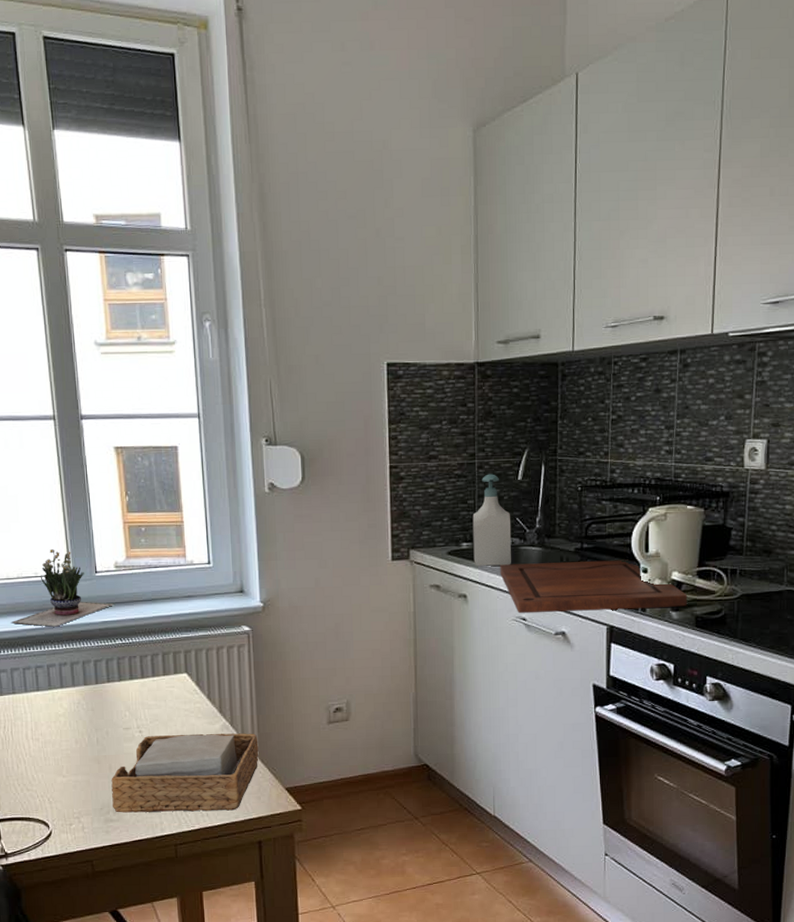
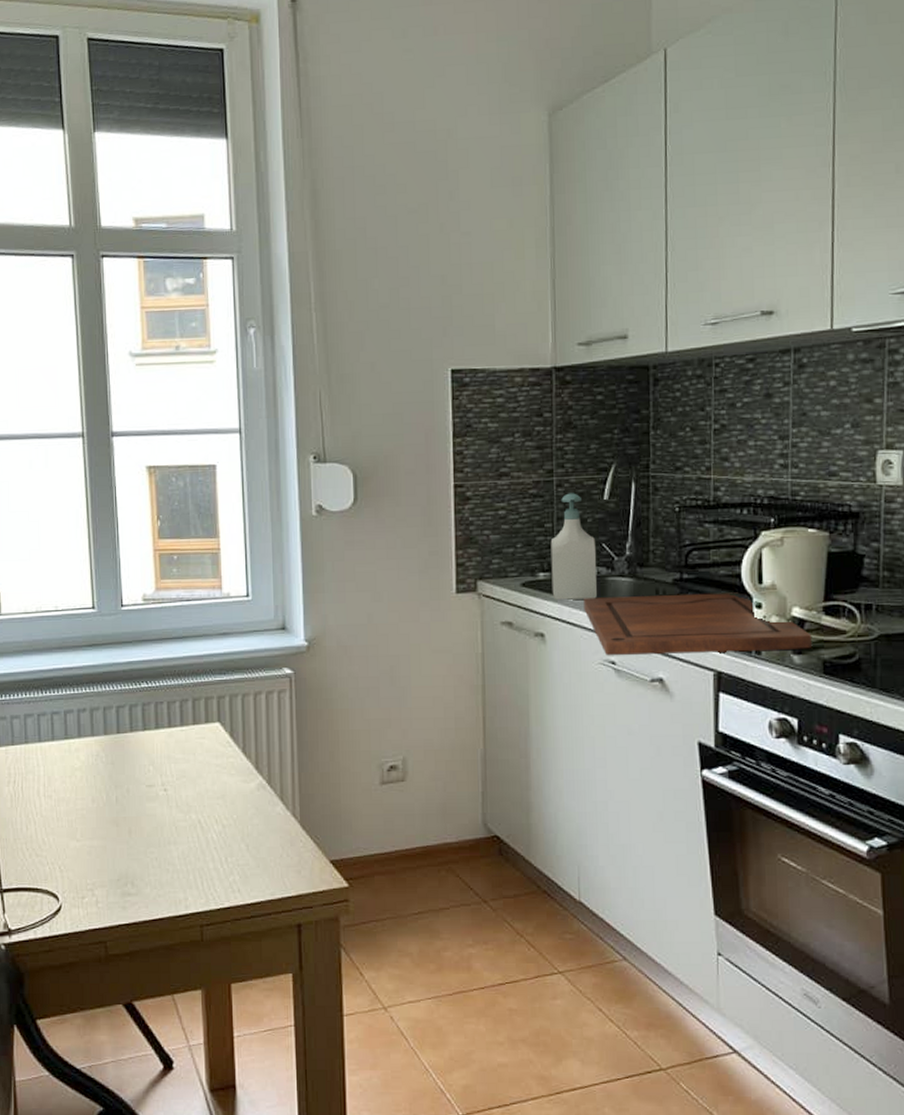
potted flower: present [11,549,114,627] -> none [27,580,141,668]
napkin holder: present [111,733,259,813] -> none [130,793,300,886]

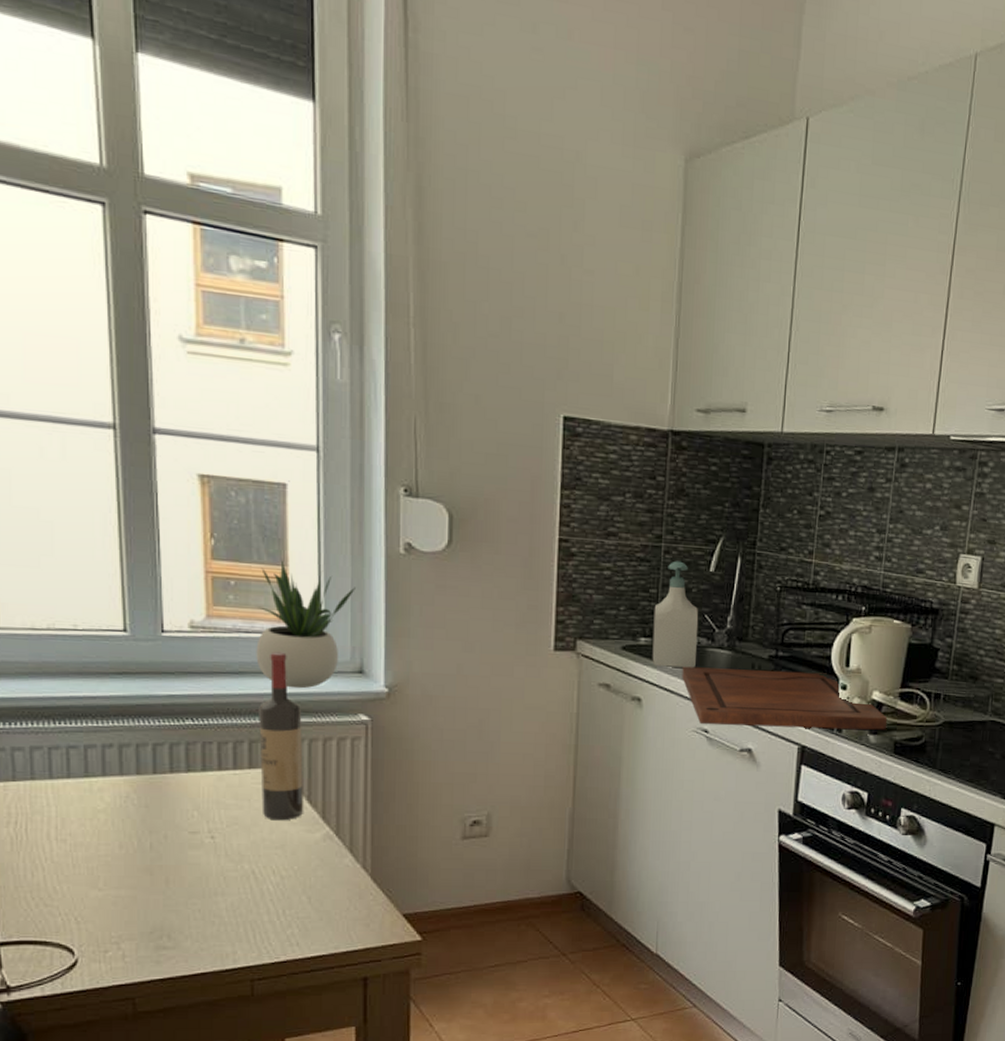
potted plant: none [196,532,276,648] -> present [256,559,355,689]
wine bottle: none [200,616,240,772] -> present [259,652,304,821]

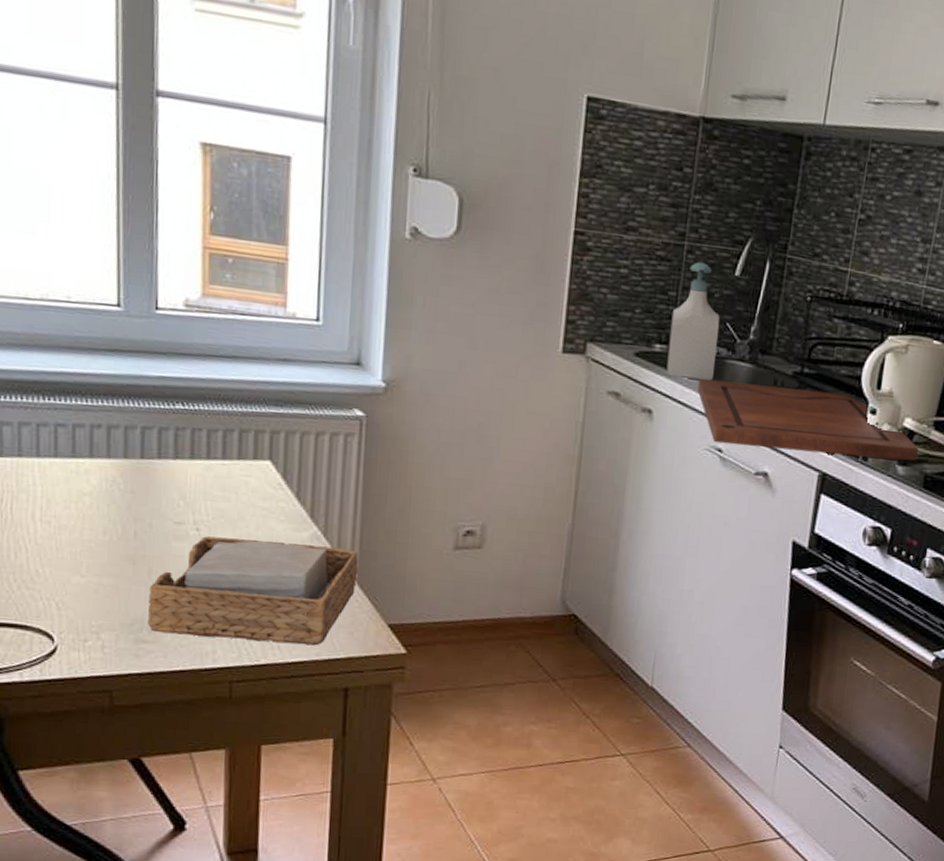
napkin holder: none [167,843,371,940] -> present [148,536,359,646]
potted plant: present [256,559,355,689] -> none [251,238,357,378]
wine bottle: present [259,652,304,821] -> none [249,337,295,517]

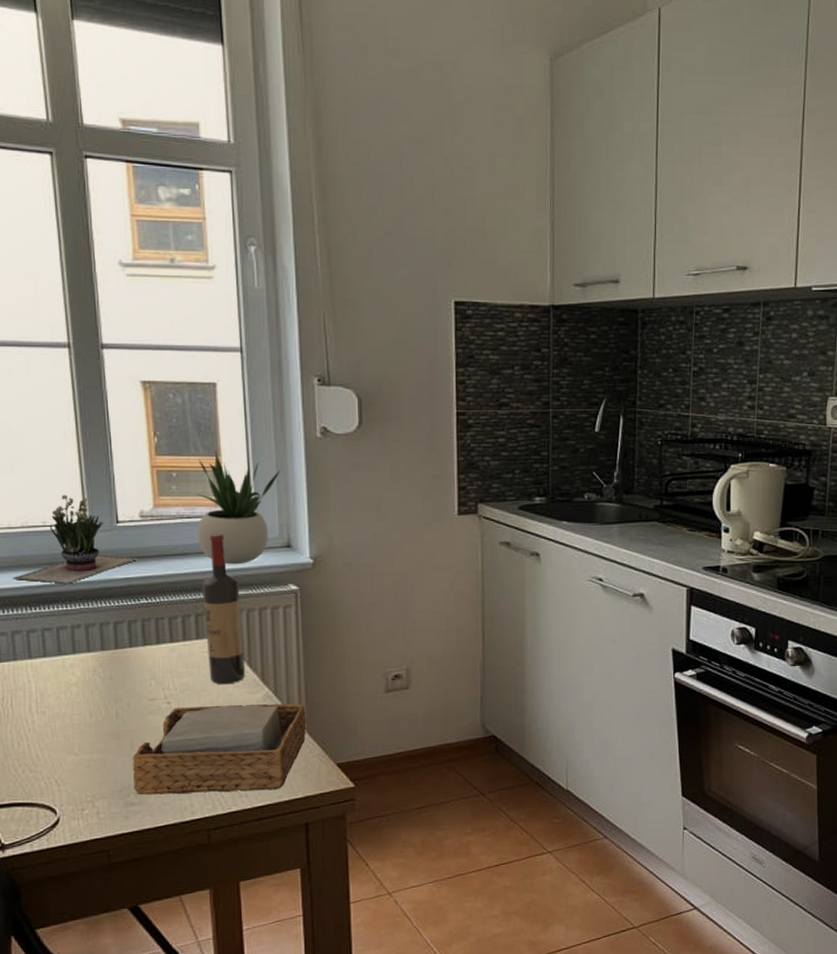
potted flower: none [25,267,179,375] -> present [12,495,139,584]
wine bottle: none [249,337,295,517] -> present [202,533,246,685]
potted plant: none [251,238,357,378] -> present [197,450,280,565]
soap bottle: present [666,261,720,381] -> none [546,424,588,523]
cutting board: present [697,378,919,463] -> none [575,518,770,574]

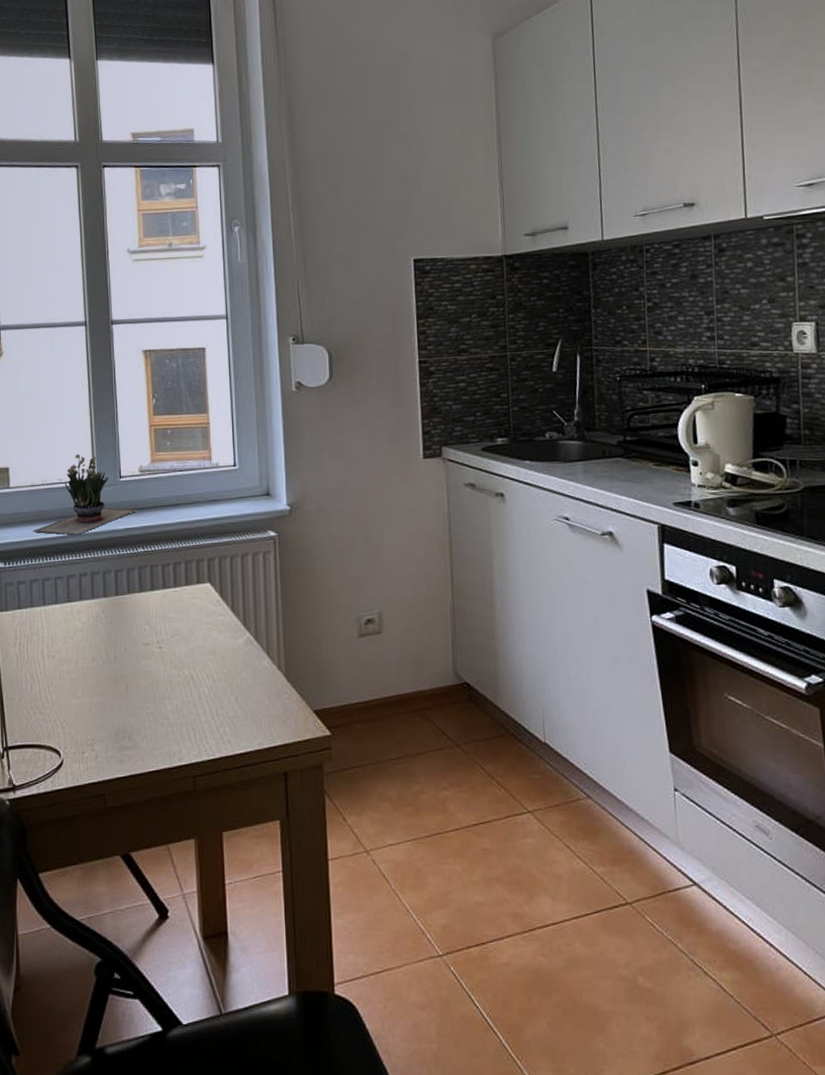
napkin holder: present [132,703,307,795] -> none [128,648,285,739]
potted plant: present [197,450,280,565] -> none [188,408,260,514]
wine bottle: present [202,533,246,685] -> none [191,484,229,630]

